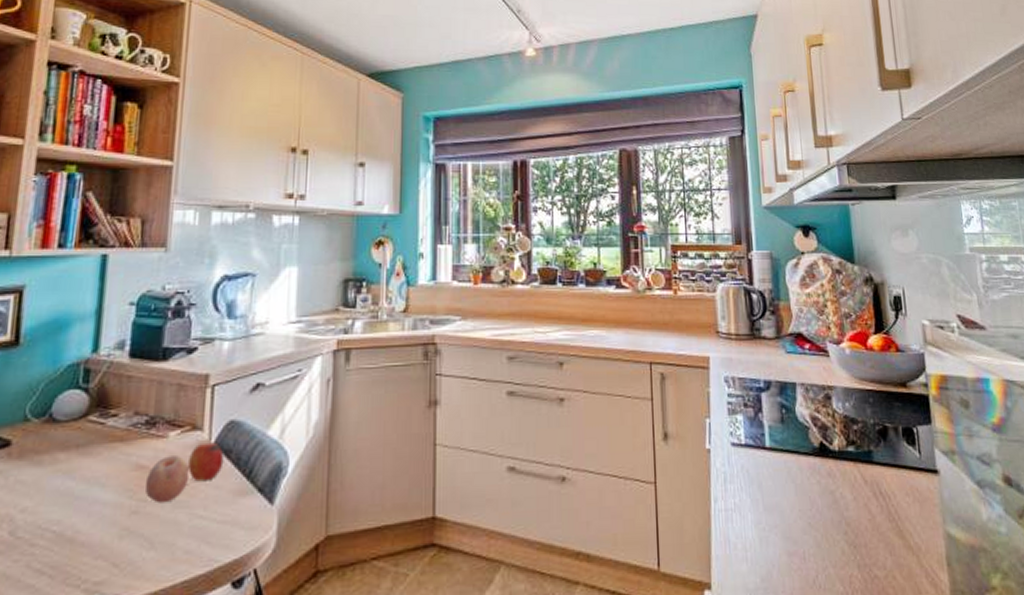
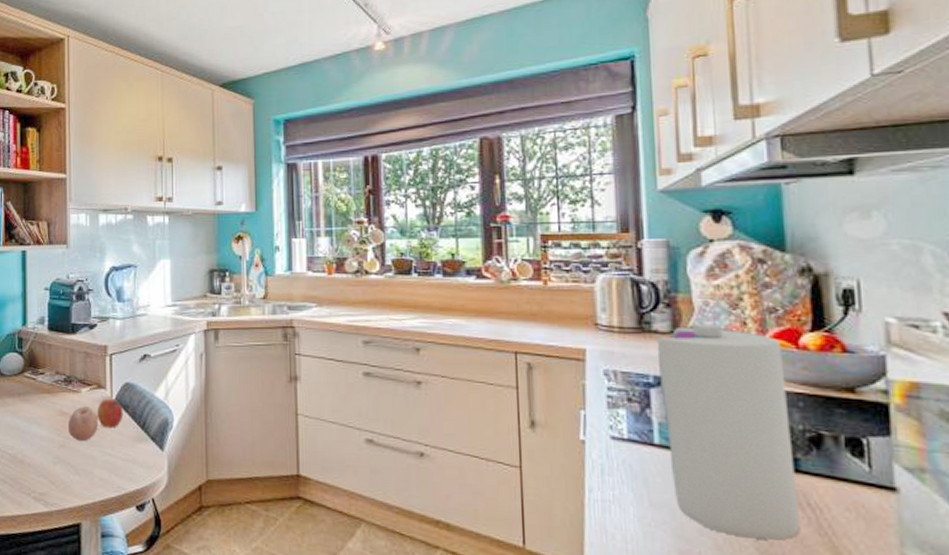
paper towel holder: none [765,329,876,532] -> present [656,323,800,540]

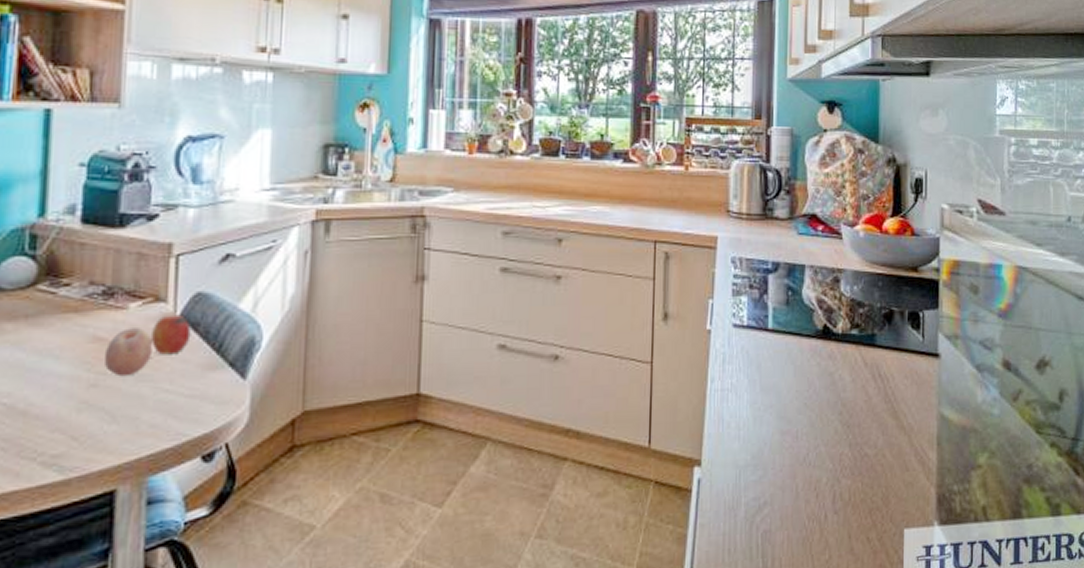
paper towel holder: present [656,323,800,540] -> none [776,210,873,412]

